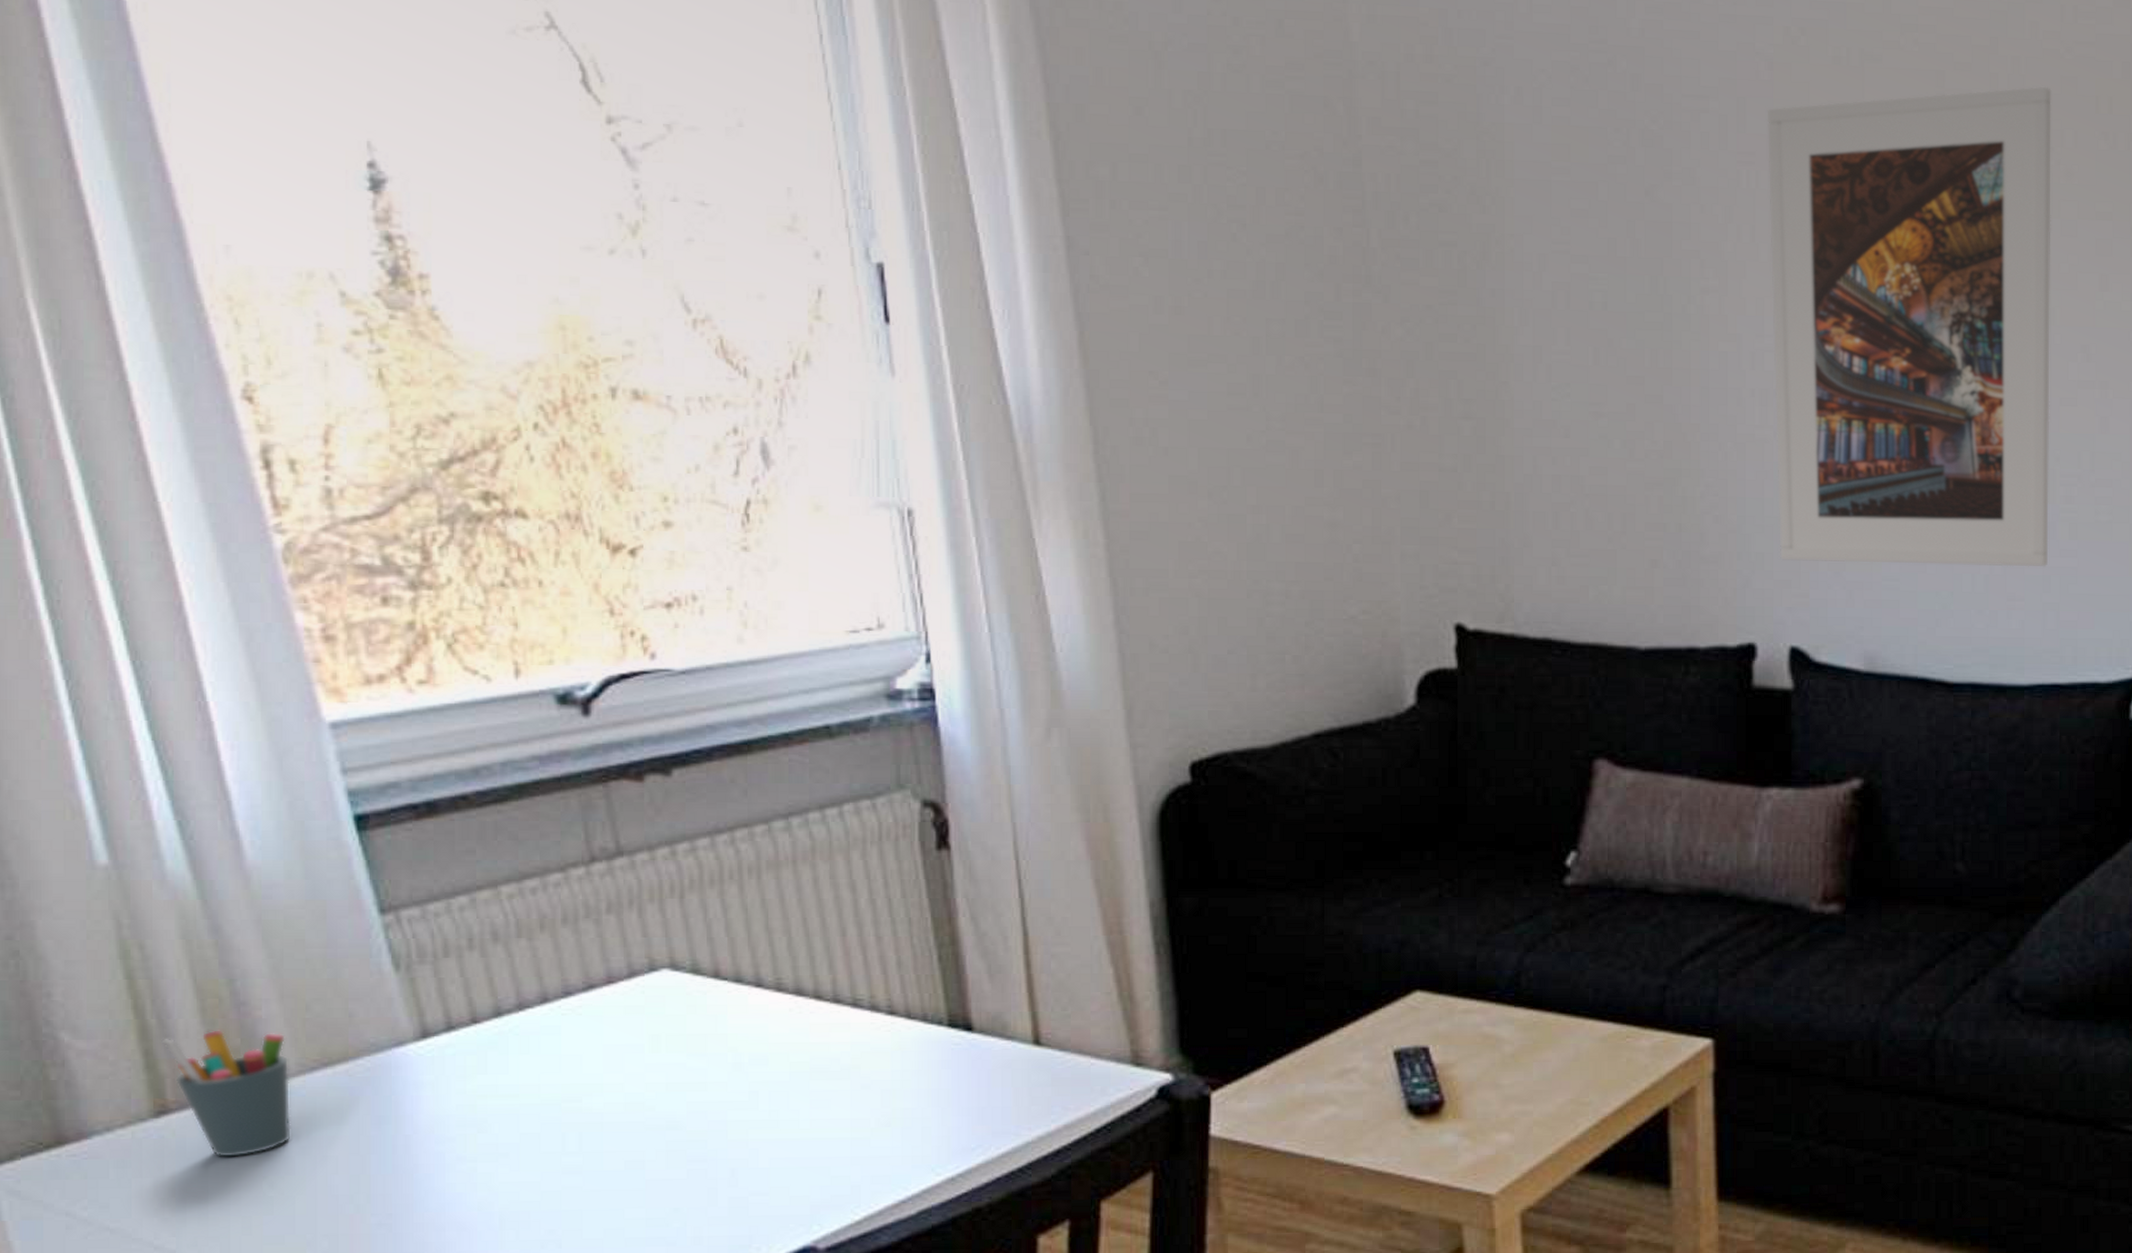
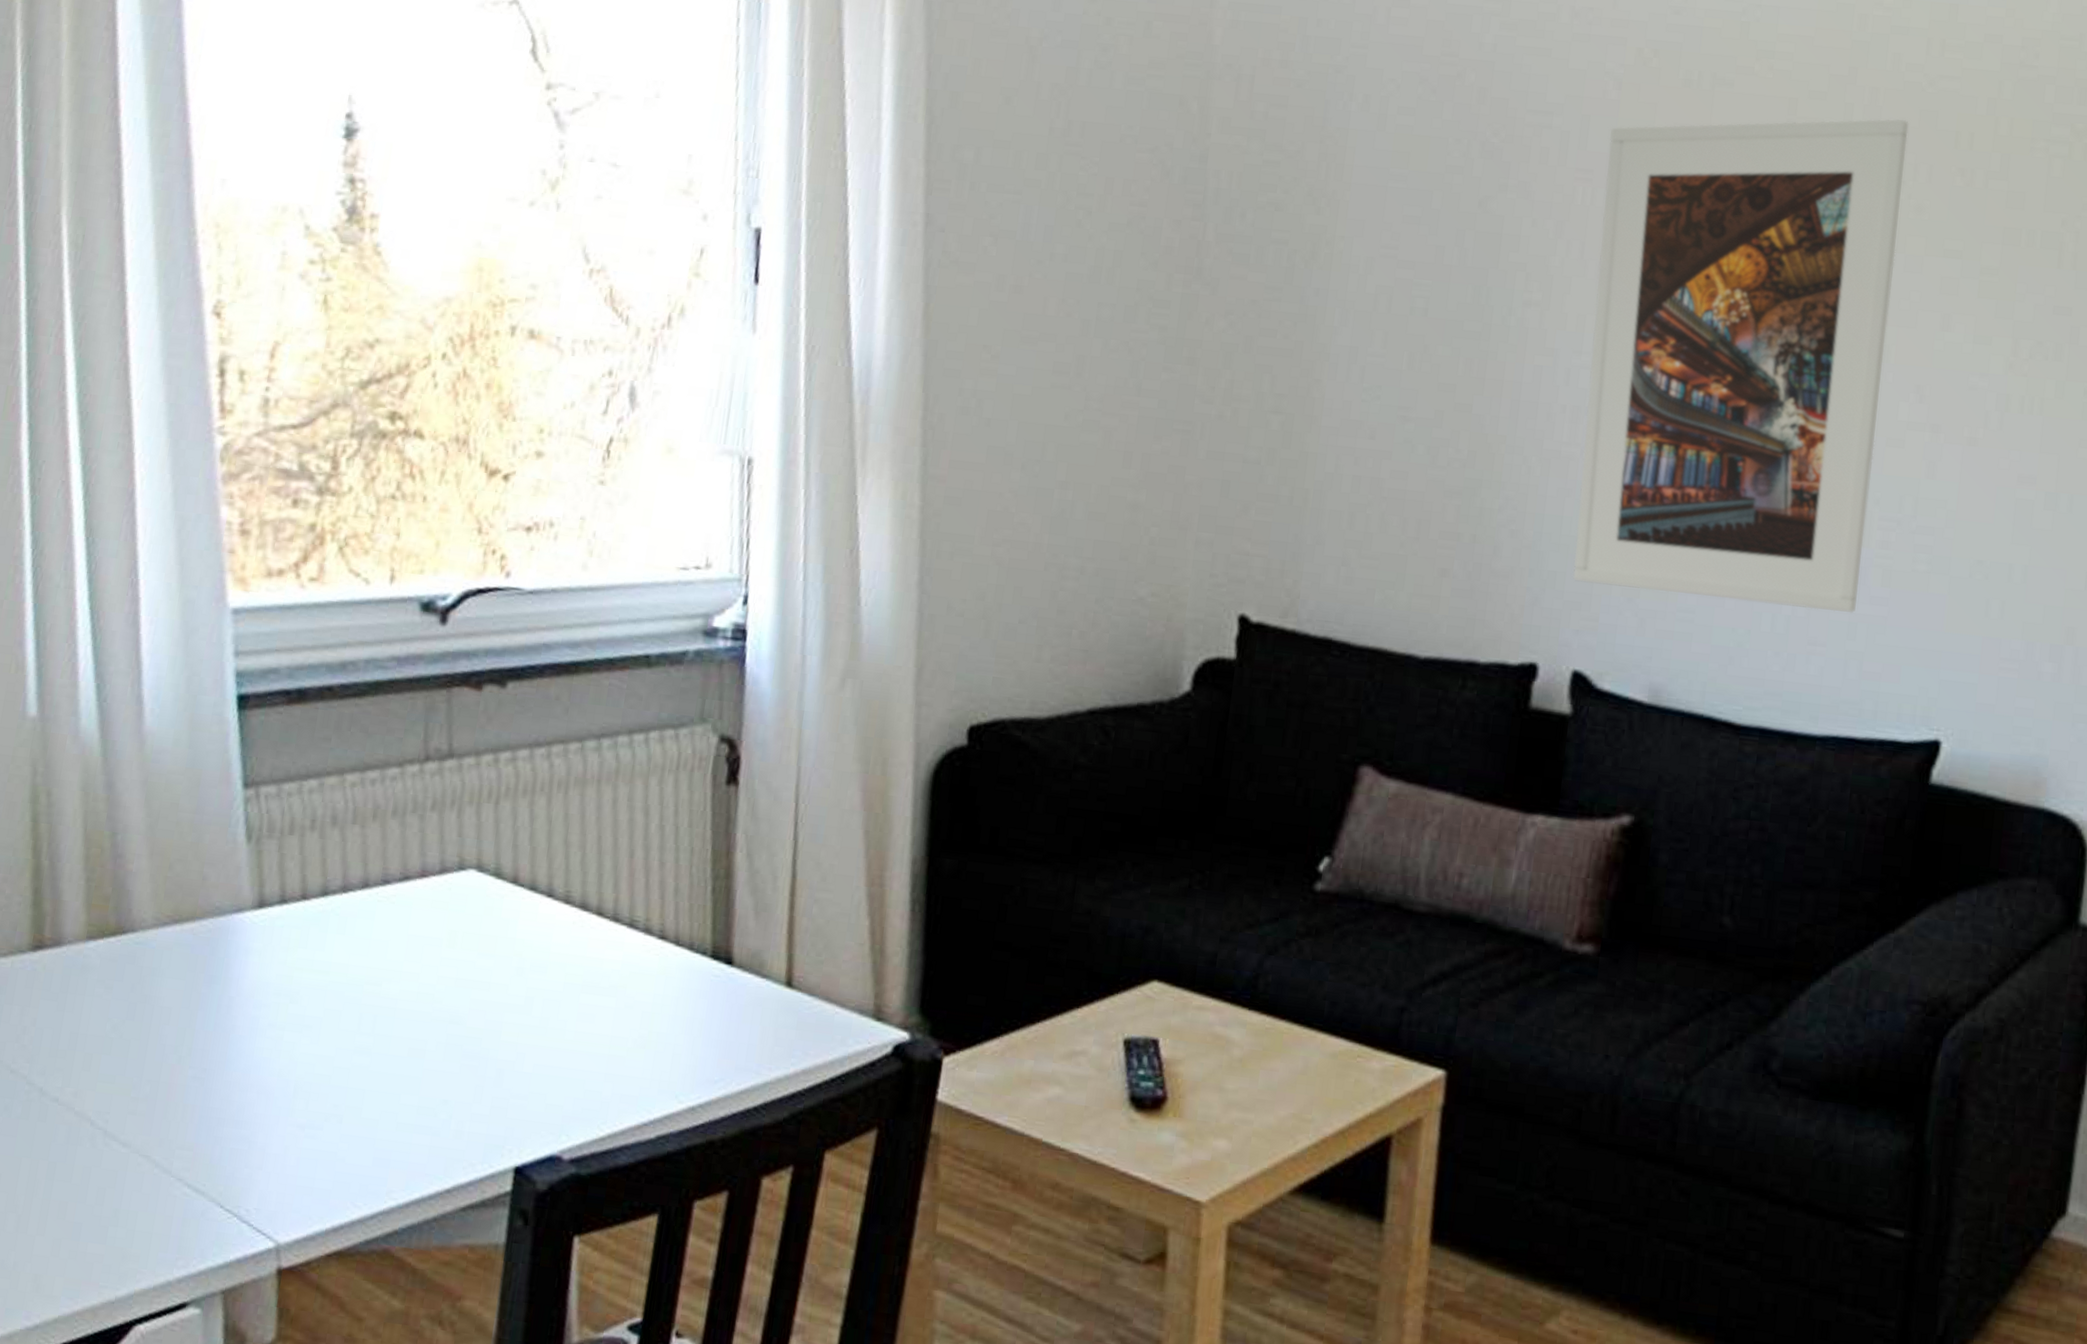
pen holder: present [163,1028,291,1158] -> none [50,876,148,998]

